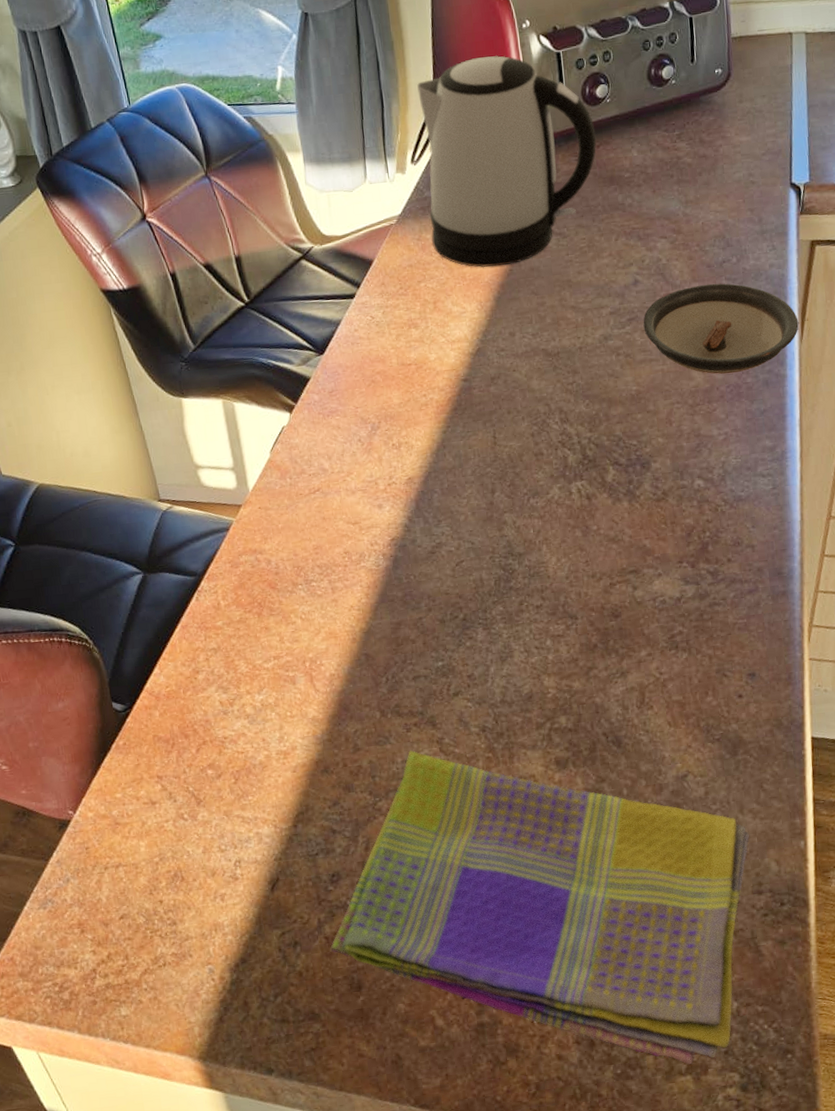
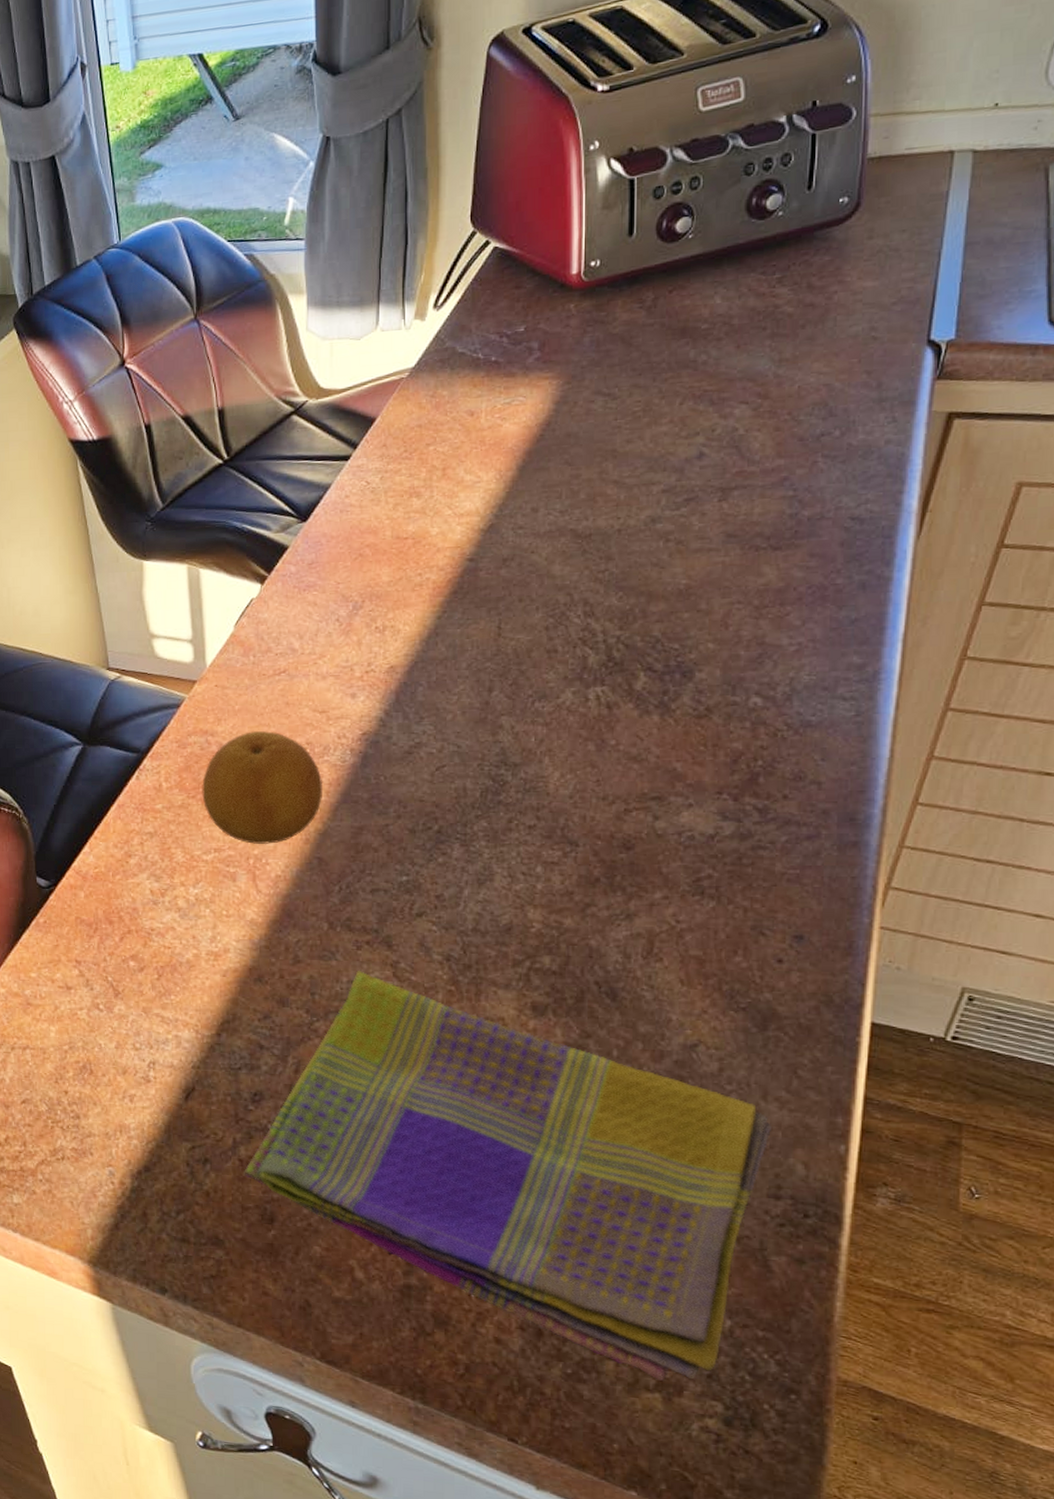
fruit: none [256,544,363,649] -> present [202,731,323,844]
kettle: present [417,55,597,267] -> none [449,182,669,431]
saucer: present [643,283,799,374] -> none [704,461,917,572]

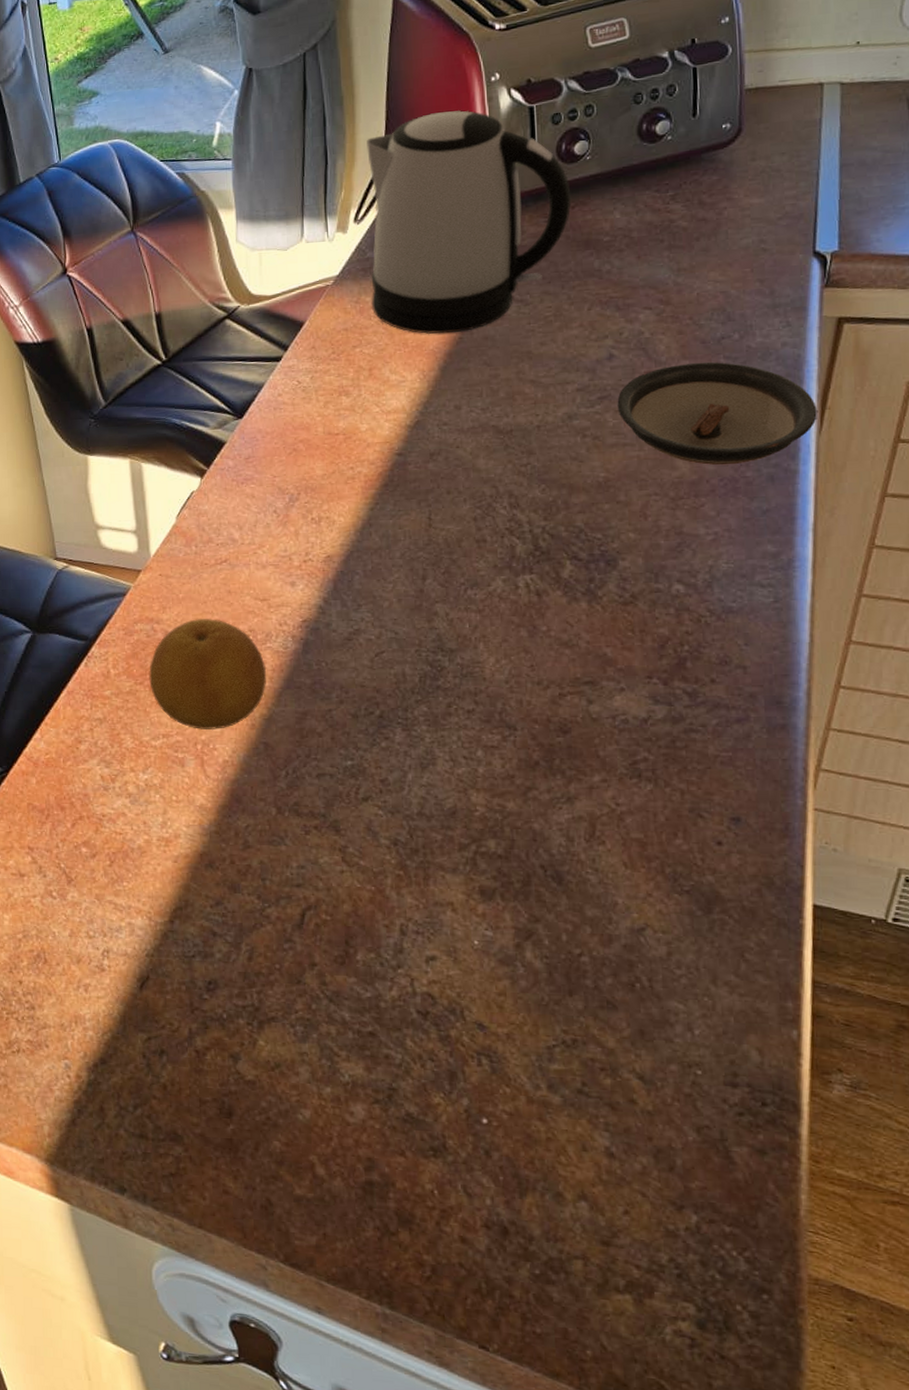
dish towel: present [244,971,773,1381] -> none [200,856,724,1281]
kettle: none [449,182,669,431] -> present [367,109,572,334]
saucer: none [704,461,917,572] -> present [617,362,817,465]

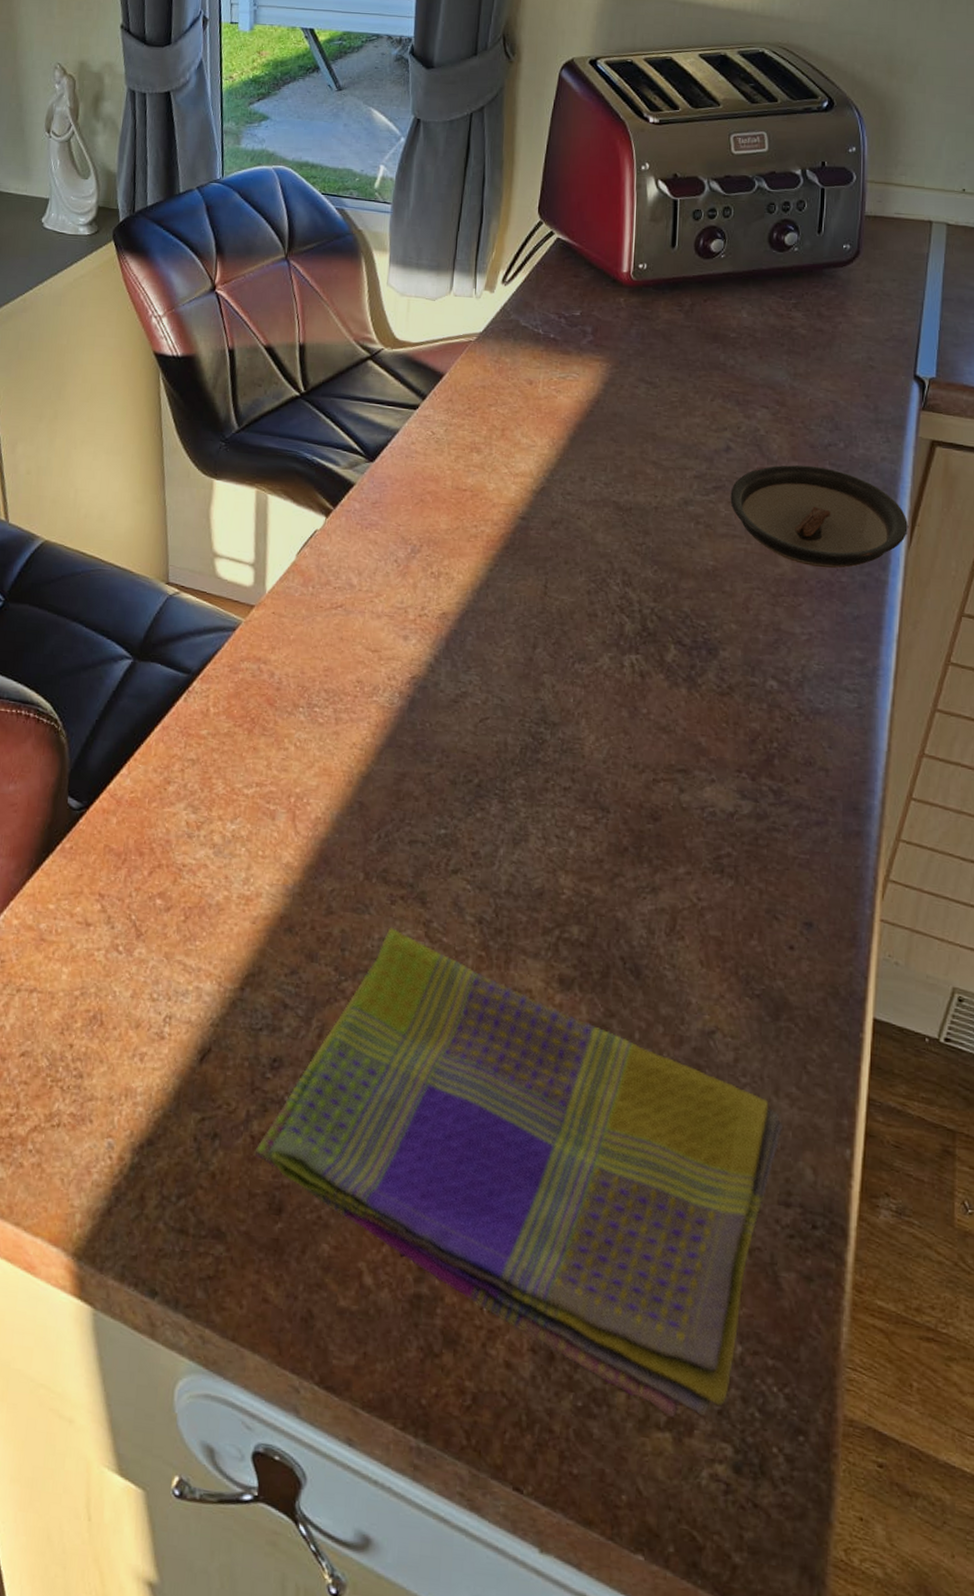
fruit: present [149,619,267,729] -> none [249,663,371,783]
dish towel: none [200,856,724,1281] -> present [254,928,784,1417]
kettle: present [367,109,572,334] -> none [511,190,705,406]

